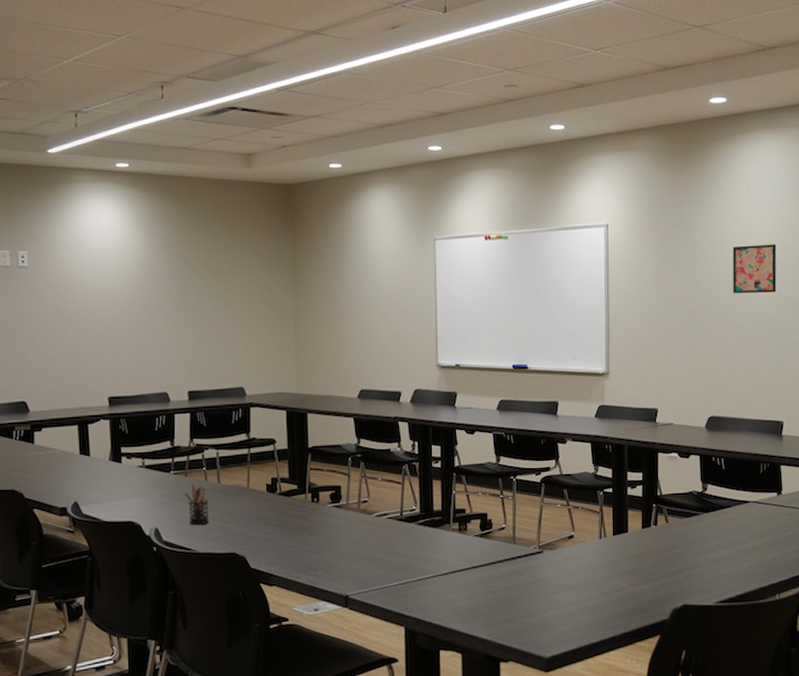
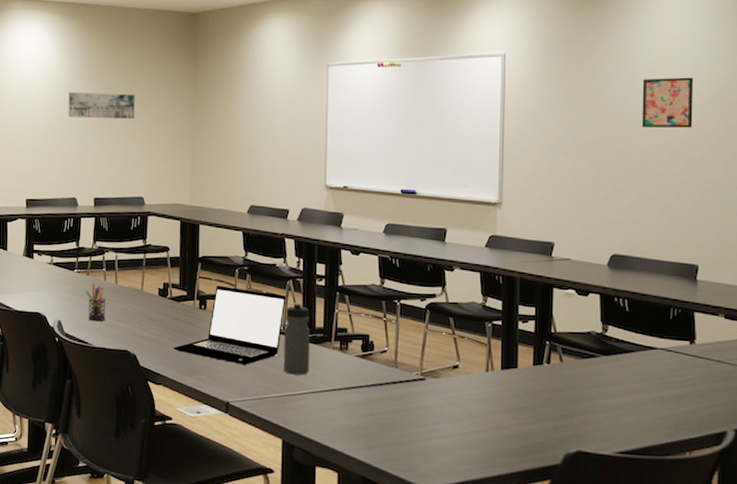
wall art: none [151,275,229,303] -> present [68,92,135,119]
laptop computer: none [286,476,403,556] -> present [173,285,286,365]
water bottle: none [402,487,429,561] -> present [284,302,310,375]

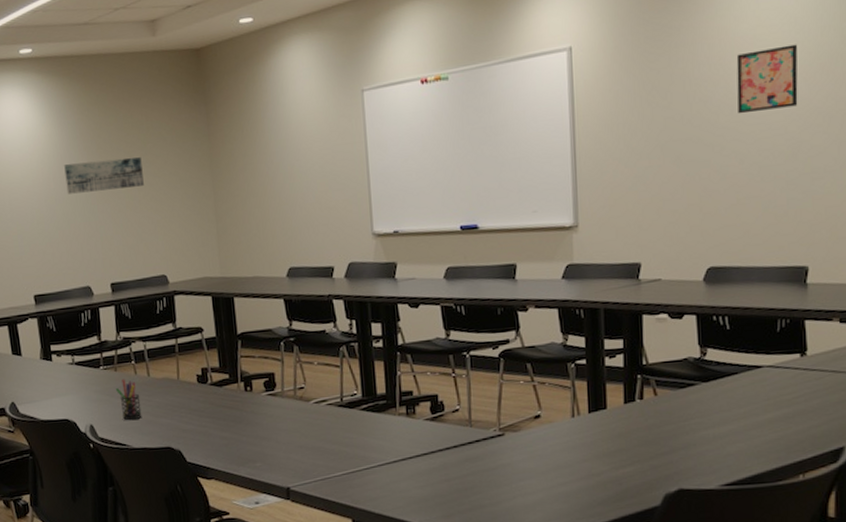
laptop computer: present [173,285,286,365] -> none [221,362,341,446]
water bottle: present [284,302,310,375] -> none [342,369,374,449]

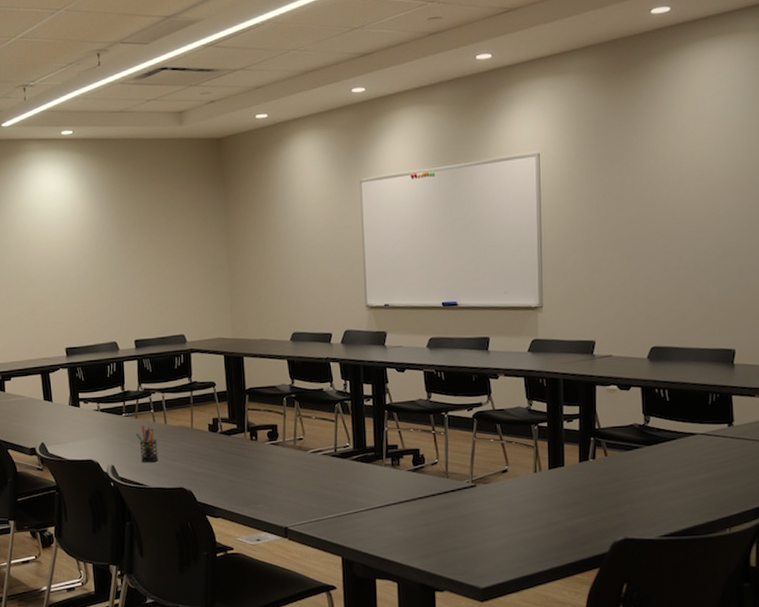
wall art: present [64,157,144,194] -> none [97,230,167,260]
wall art: present [736,44,798,114] -> none [677,161,728,217]

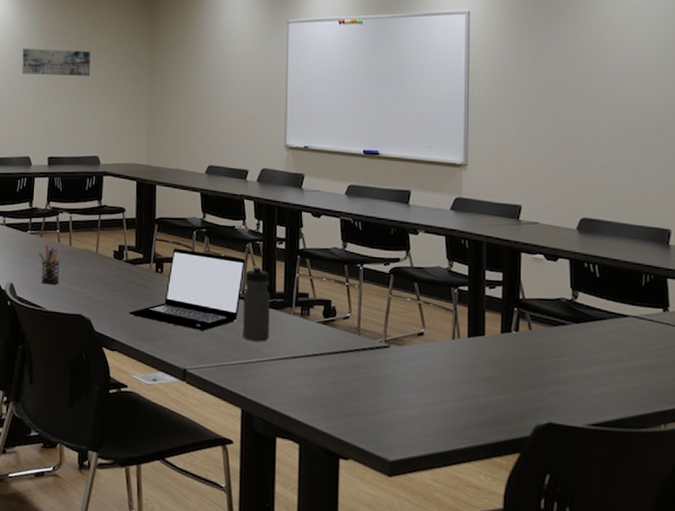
wall art: none [97,230,167,260] -> present [22,49,91,76]
laptop computer: none [228,415,336,490] -> present [129,248,246,331]
water bottle: none [336,424,363,495] -> present [243,266,270,342]

